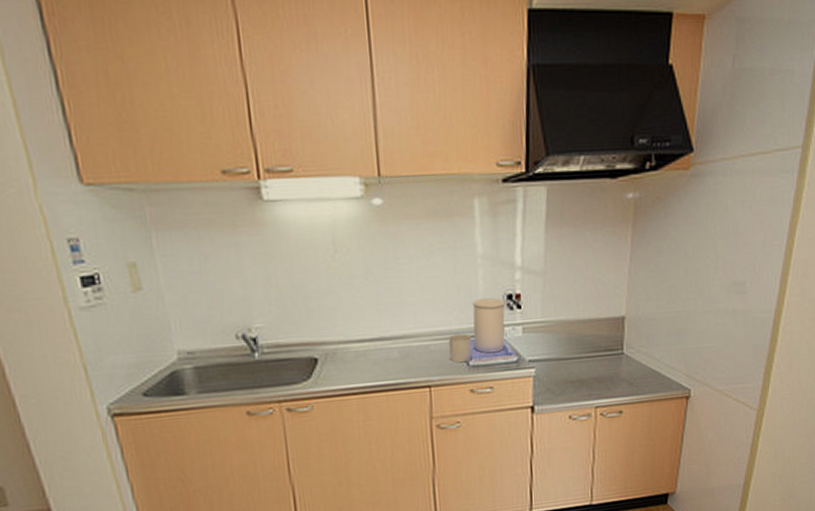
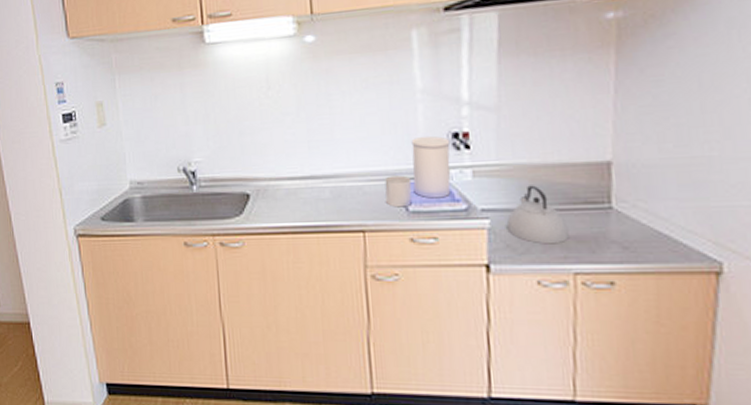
kettle: none [548,338,593,386] -> present [506,185,569,245]

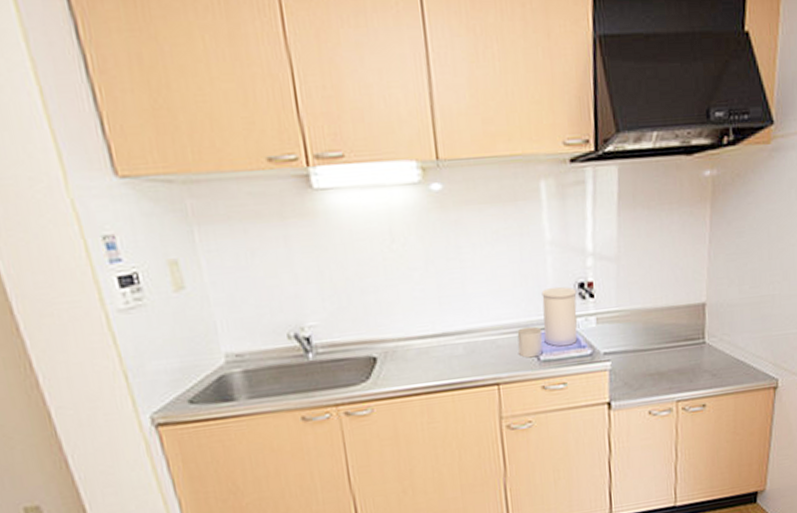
kettle: present [506,185,569,245] -> none [624,327,673,379]

